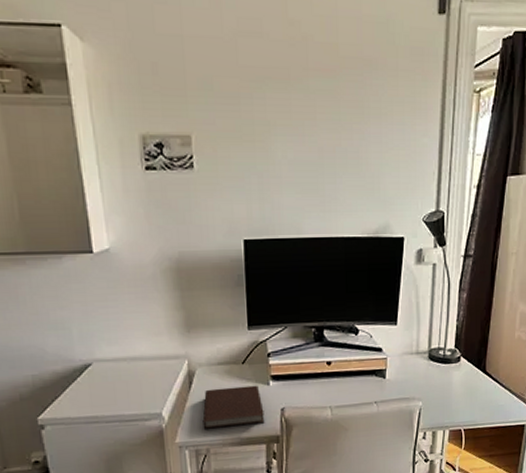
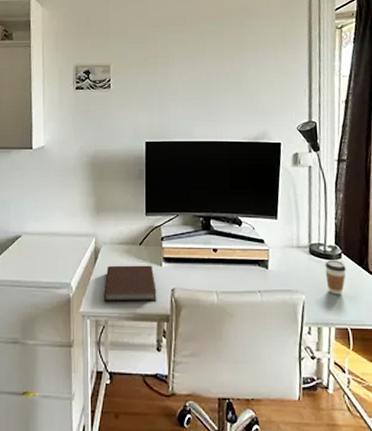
coffee cup: none [443,363,464,399] -> present [325,260,346,295]

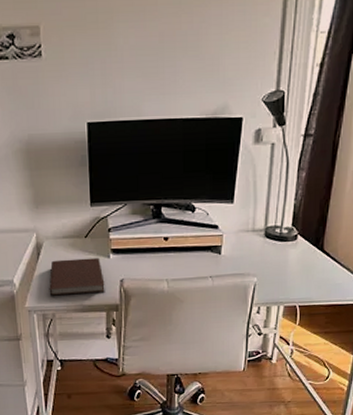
coffee cup: present [325,260,346,295] -> none [279,241,301,276]

